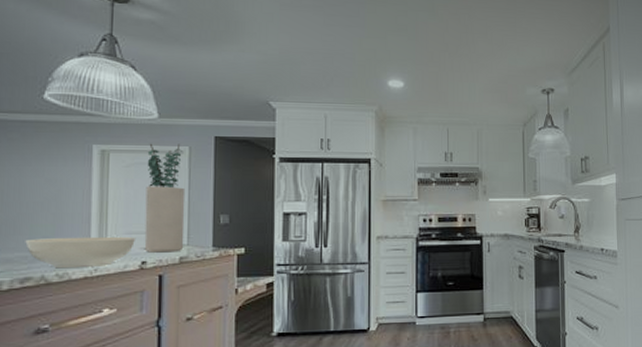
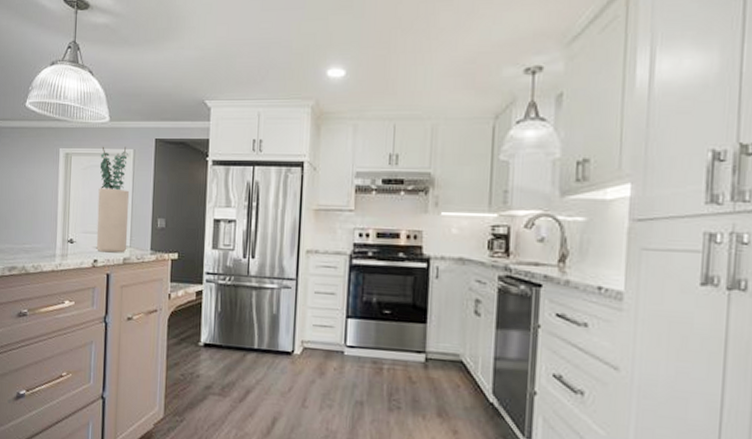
bowl: present [25,236,137,269] -> none [12,233,90,262]

